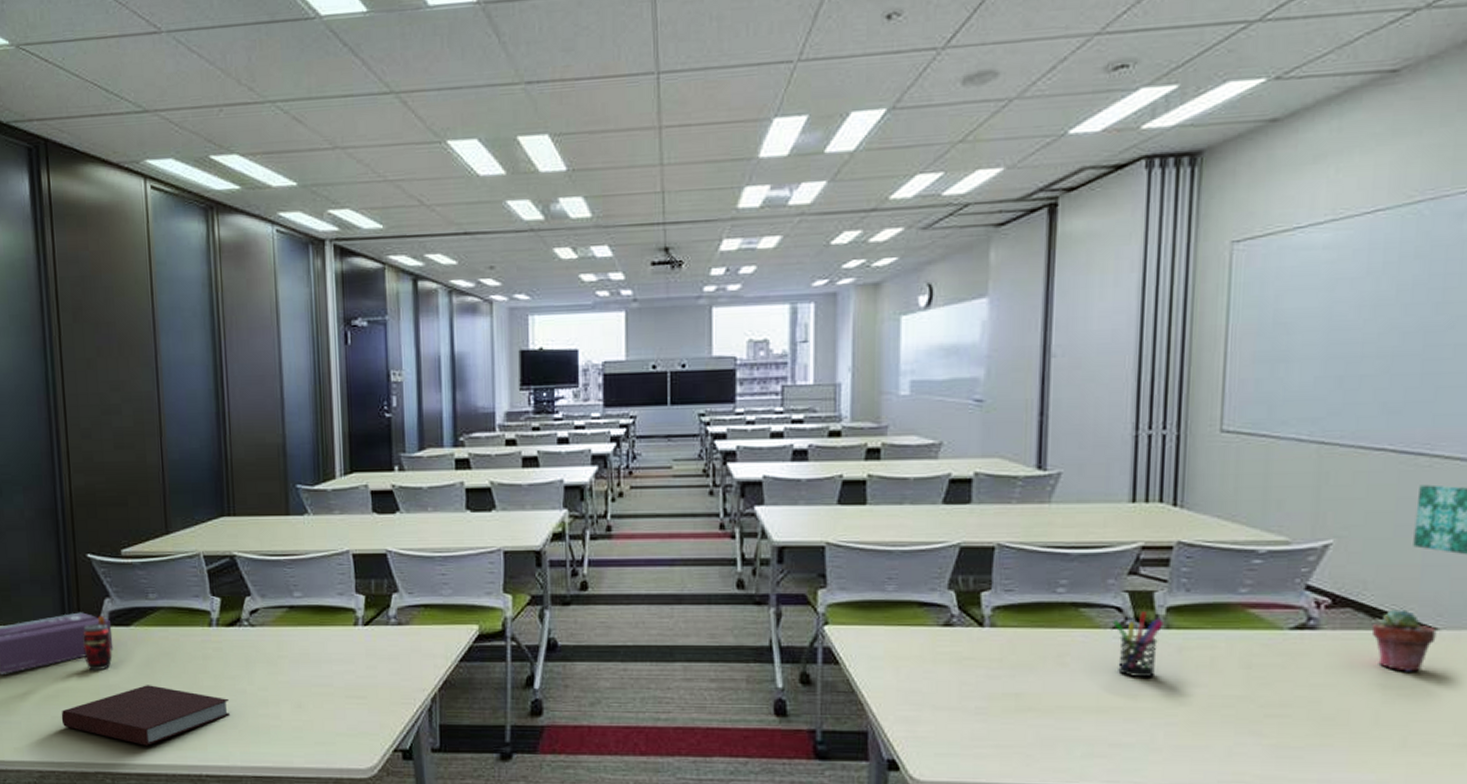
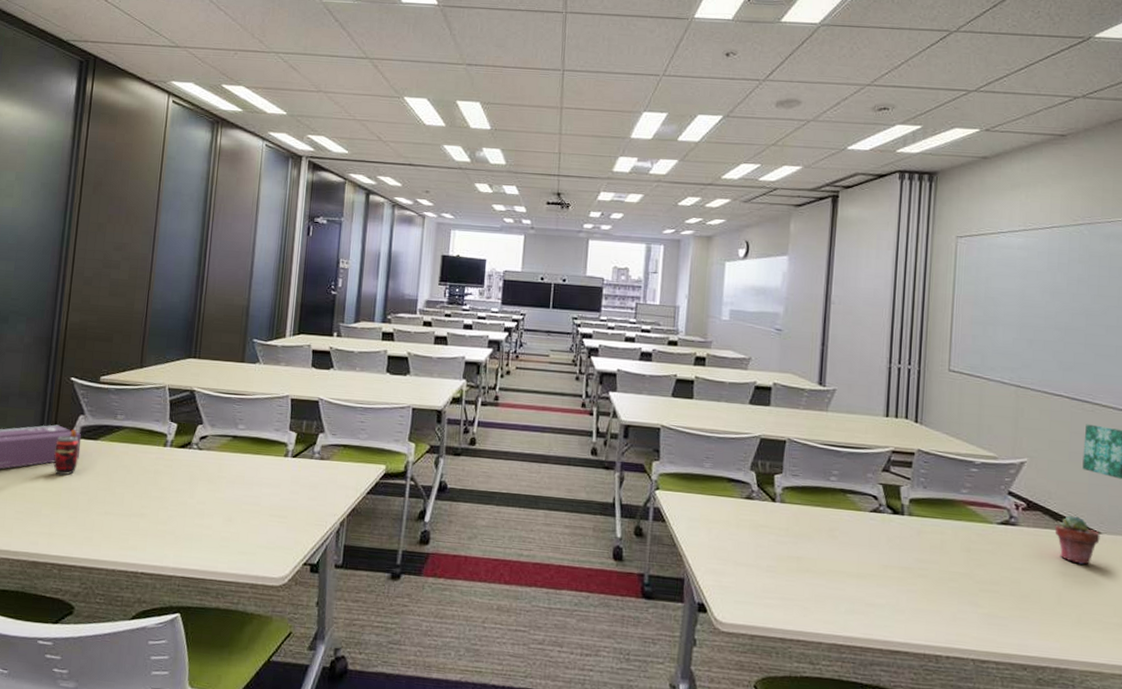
notebook: present [61,685,231,746] -> none [23,491,171,543]
pen holder: present [1111,611,1164,678] -> none [869,501,907,554]

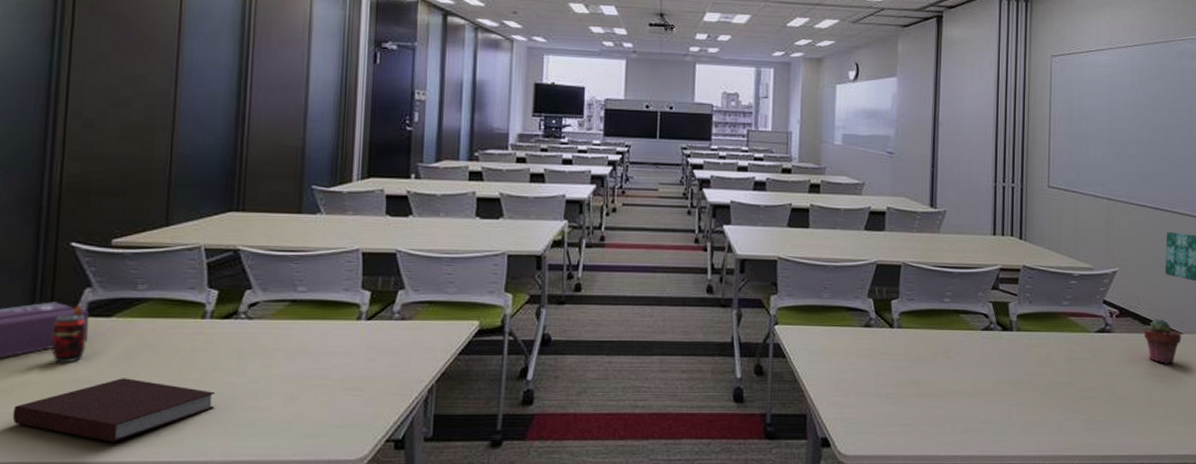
notebook: none [23,491,171,543] -> present [12,378,215,442]

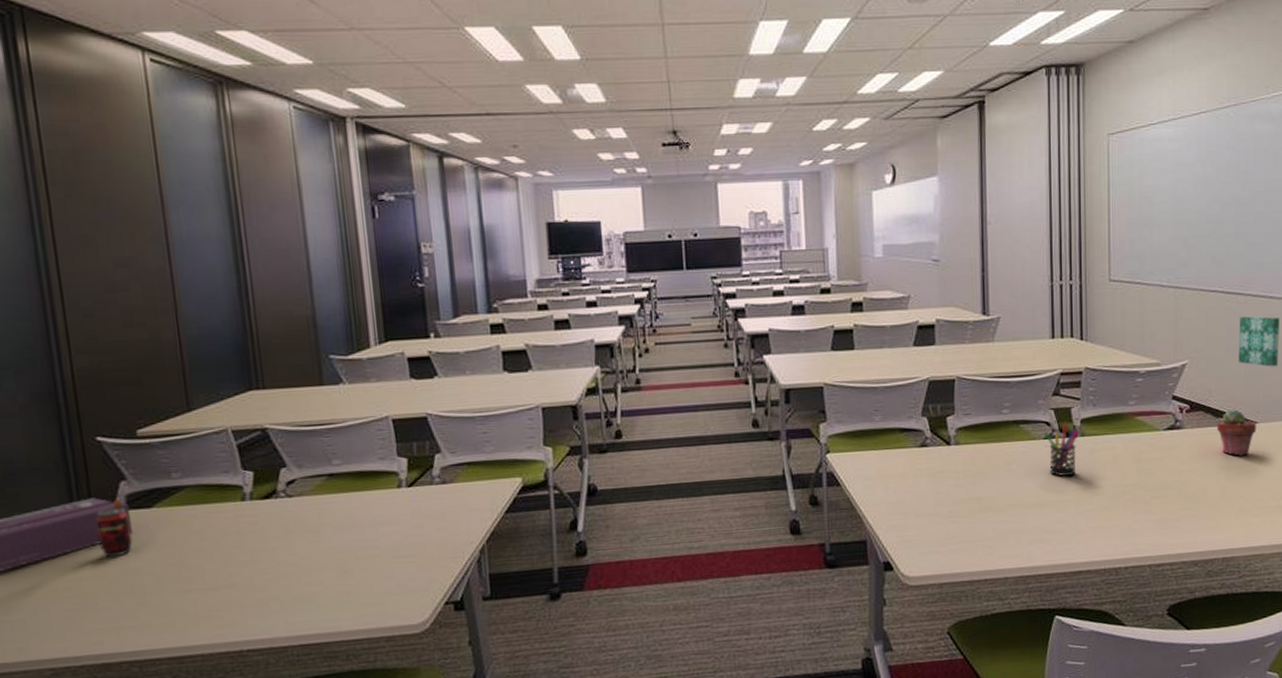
notebook: present [12,378,215,442] -> none [74,565,271,629]
pen holder: none [981,318,1016,369] -> present [1043,424,1080,476]

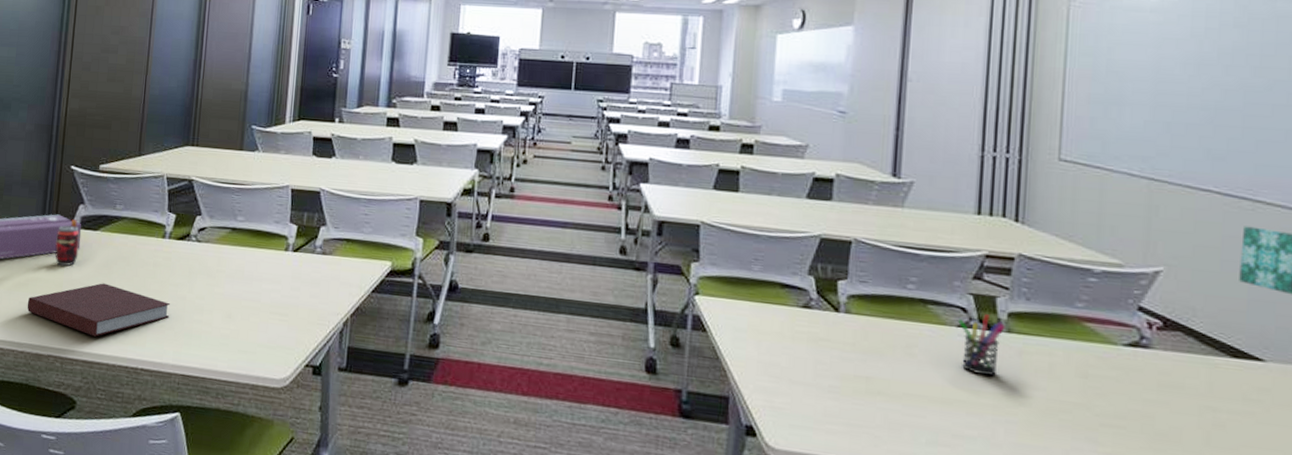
notebook: none [74,565,271,629] -> present [27,283,170,337]
potted succulent: present [1216,409,1257,456] -> none [1201,337,1264,399]

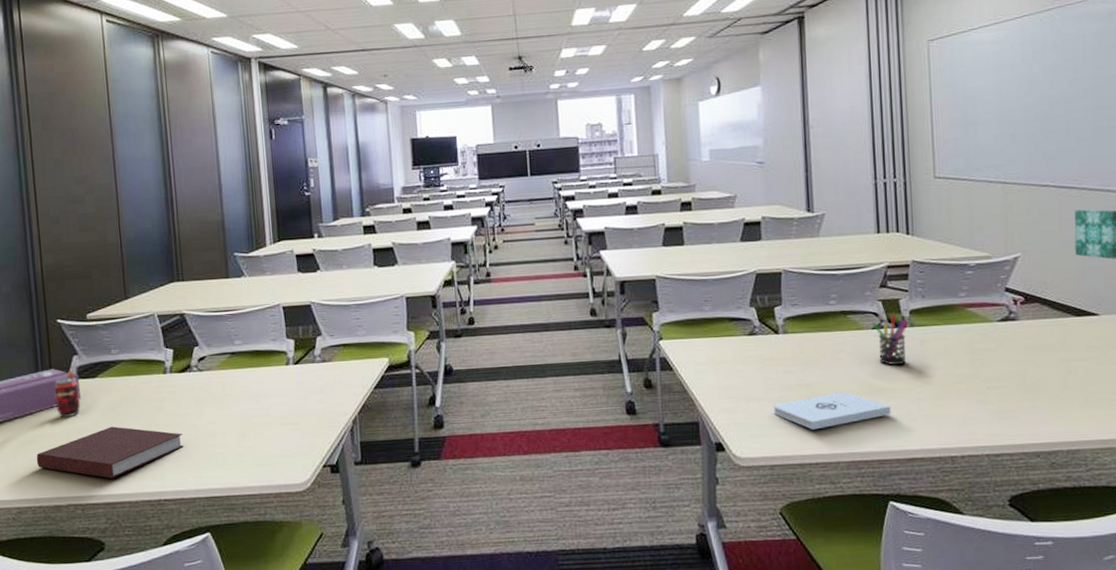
notepad: none [821,393,970,434] -> present [773,392,891,430]

